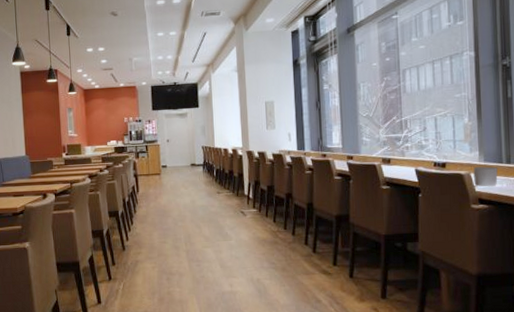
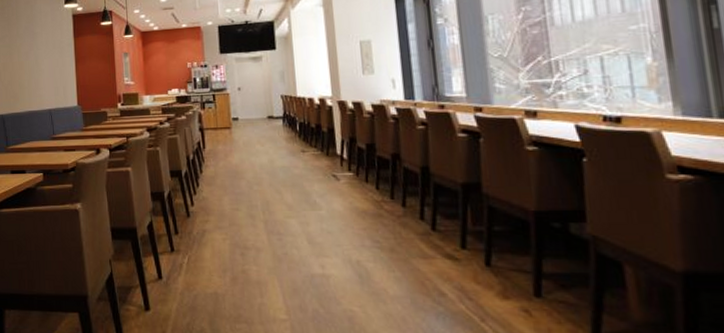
mug: present [473,166,498,187] -> none [665,122,707,151]

